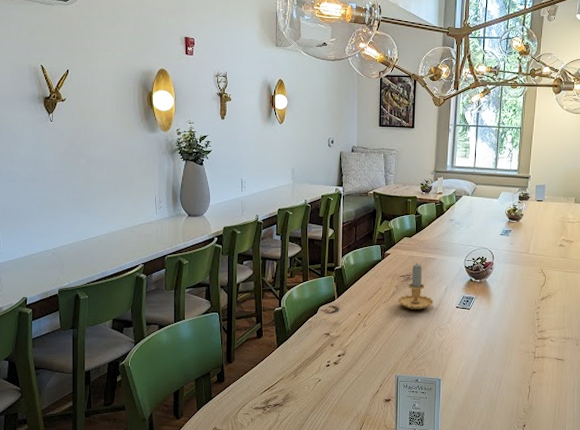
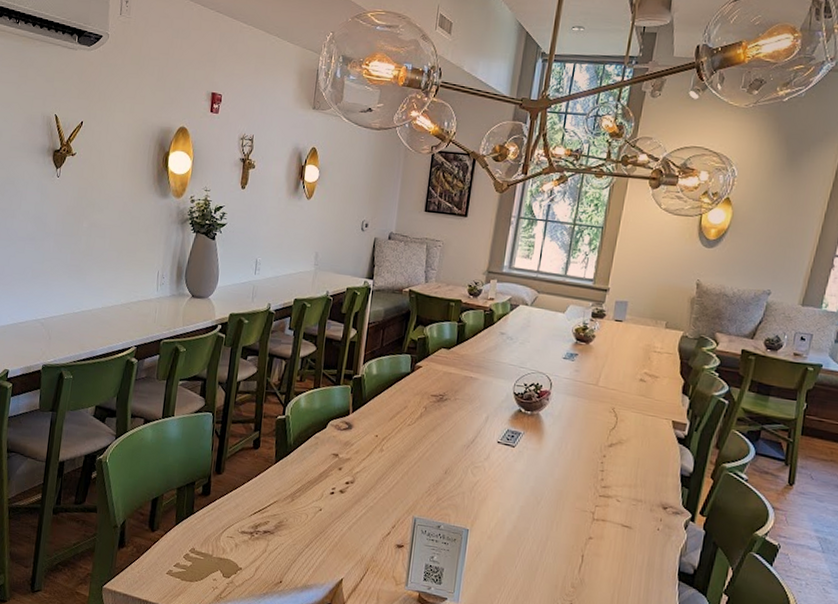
candle: present [398,262,434,309] -> none [425,381,470,440]

